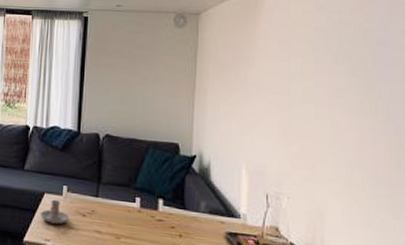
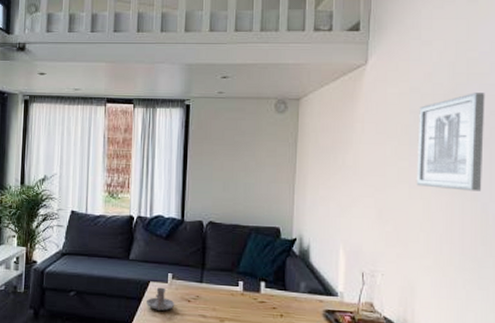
wall art: none [323,11,396,114] -> present [416,93,485,191]

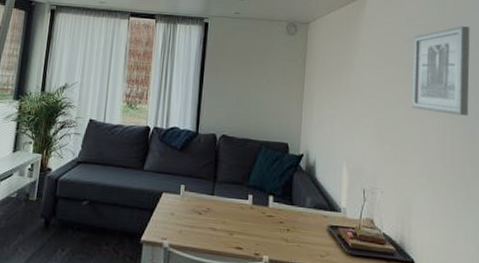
candle holder: present [147,287,175,311] -> none [158,198,186,223]

